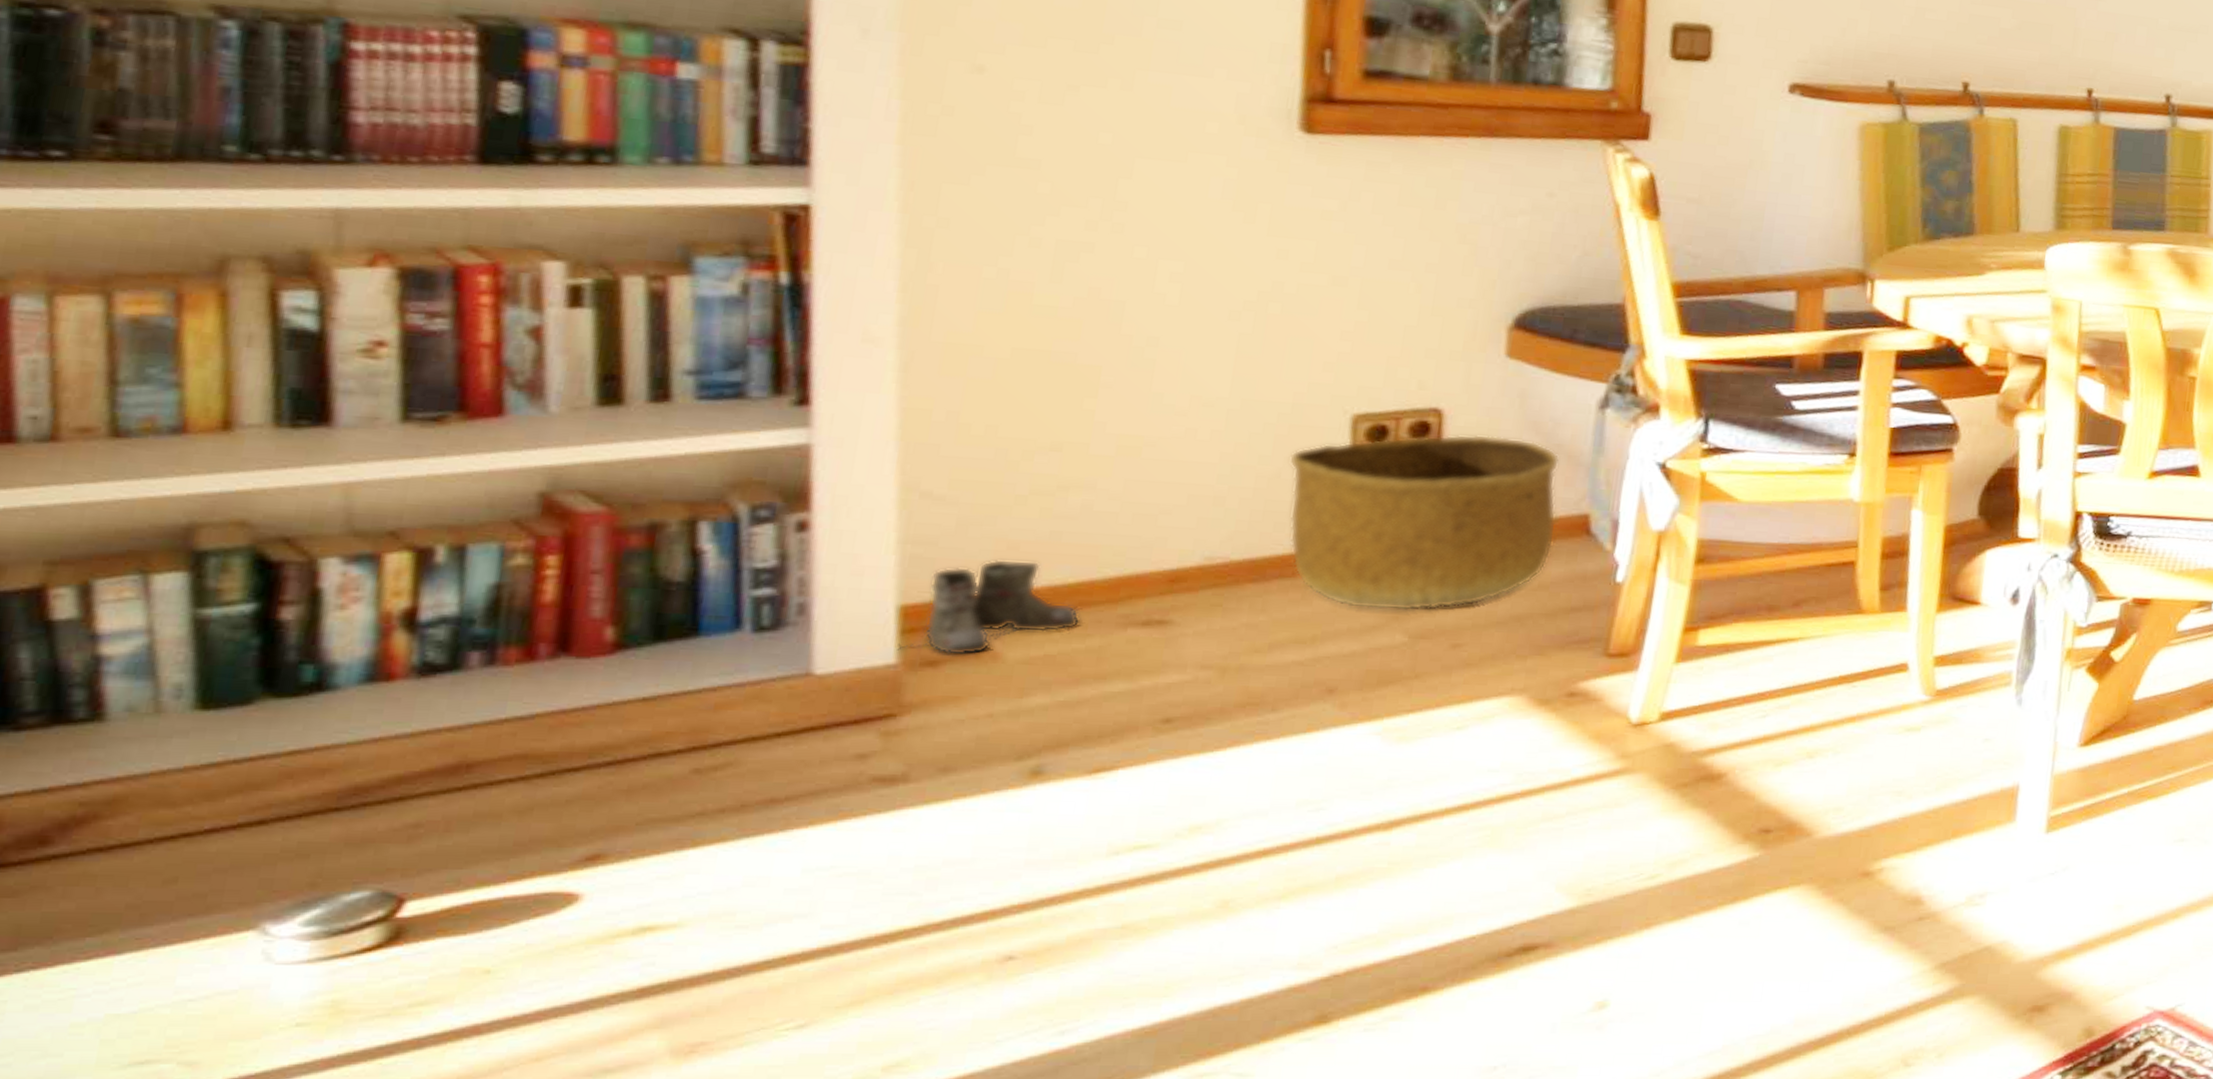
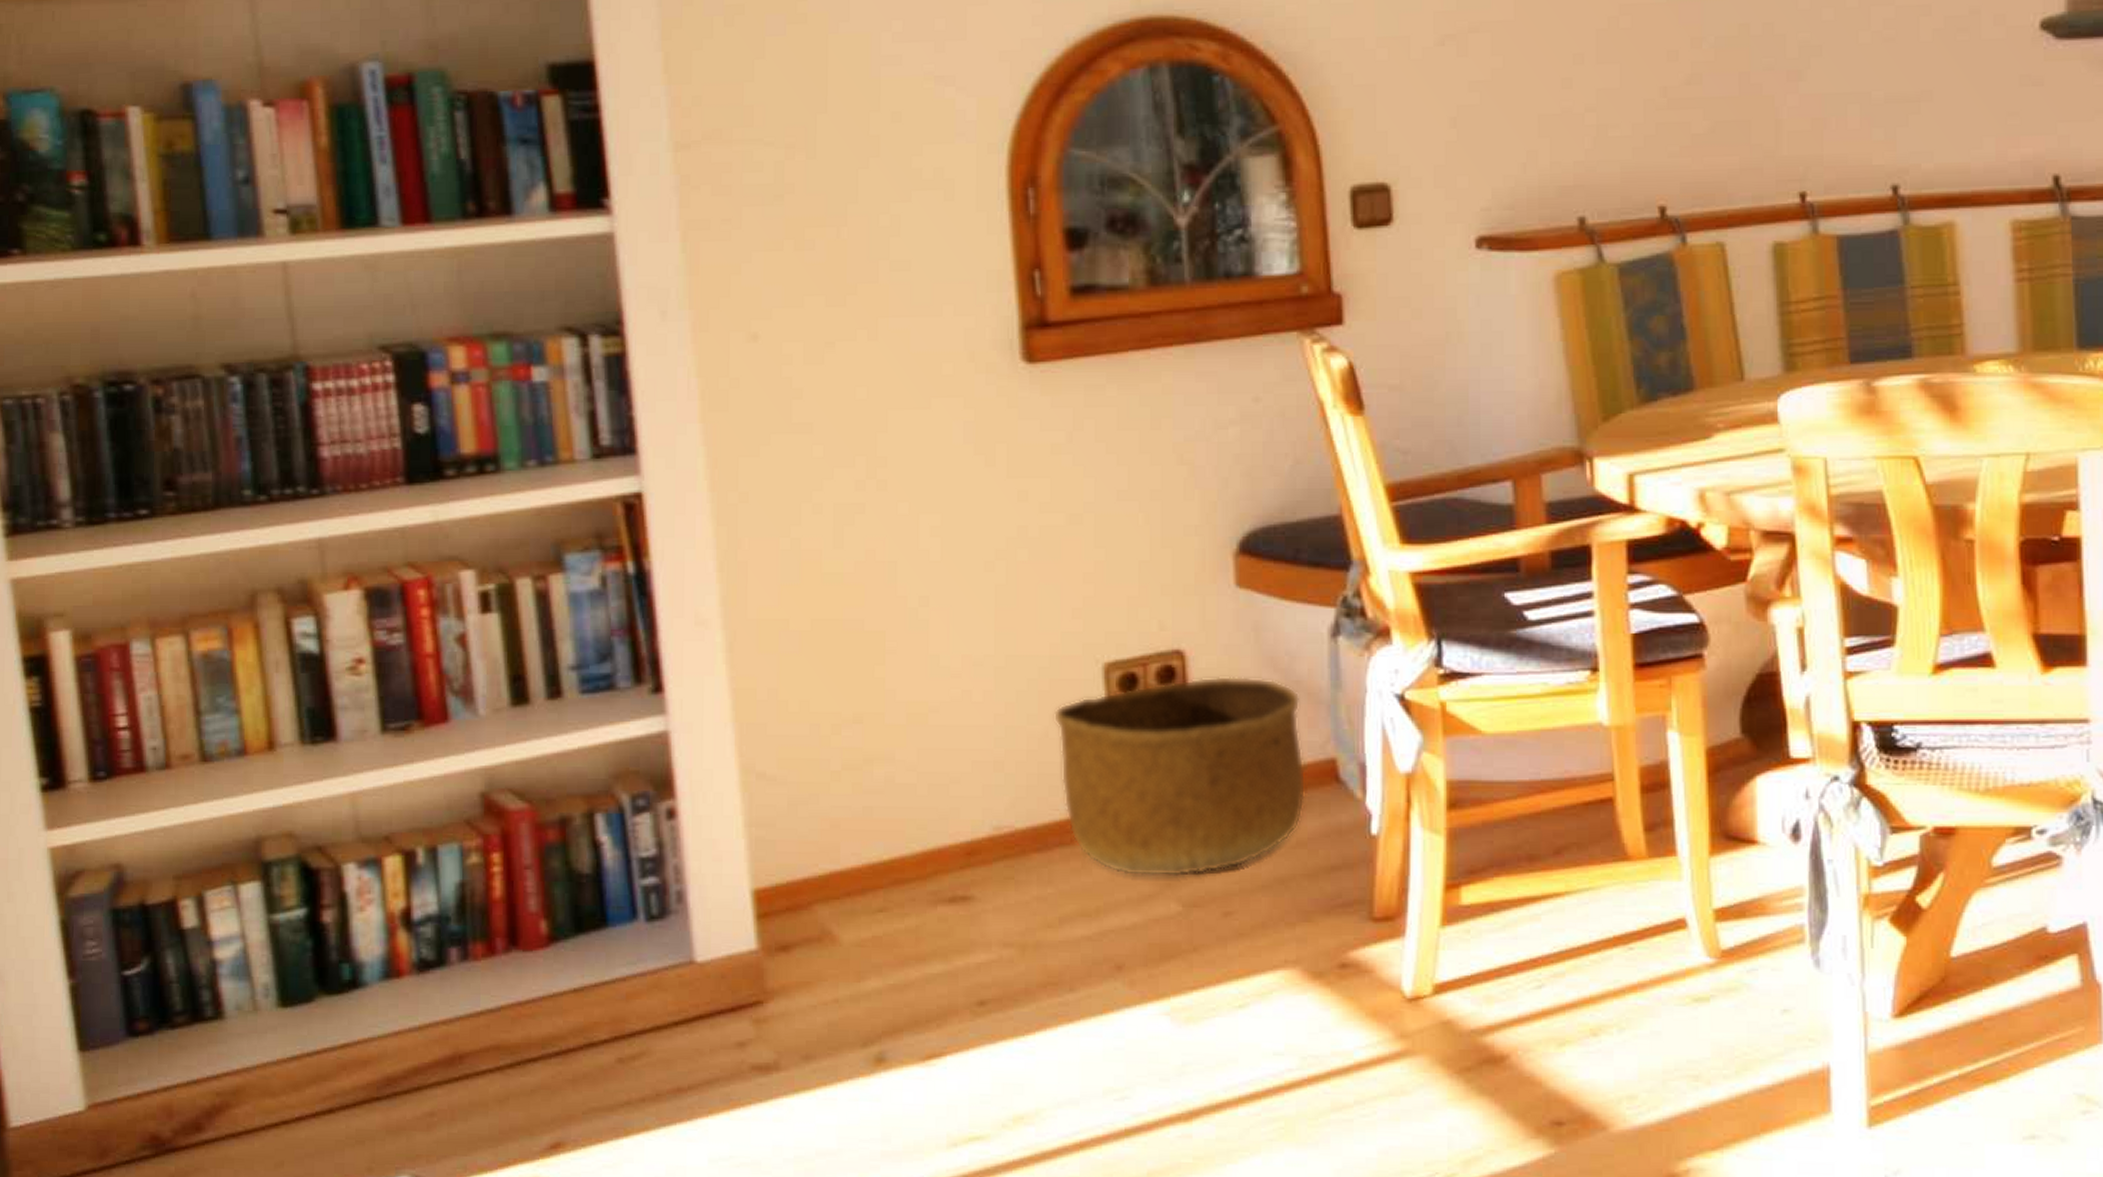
boots: present [899,558,1081,656] -> none [758,838,898,940]

